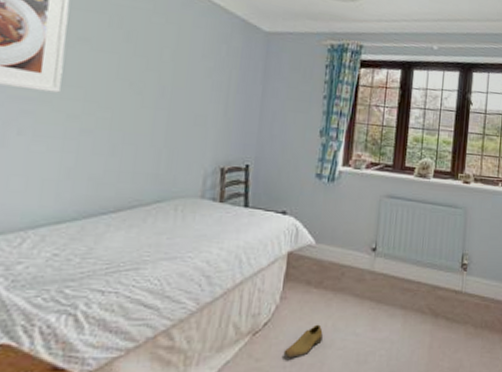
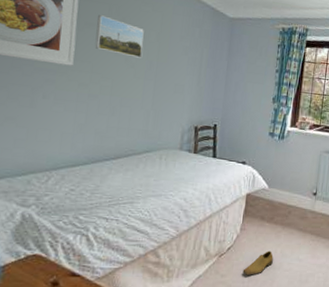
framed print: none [89,27,155,82] -> present [95,15,144,58]

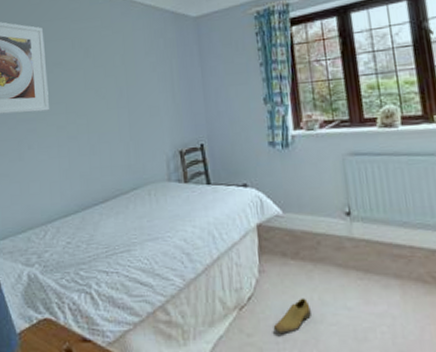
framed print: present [95,15,144,58] -> none [63,51,111,88]

